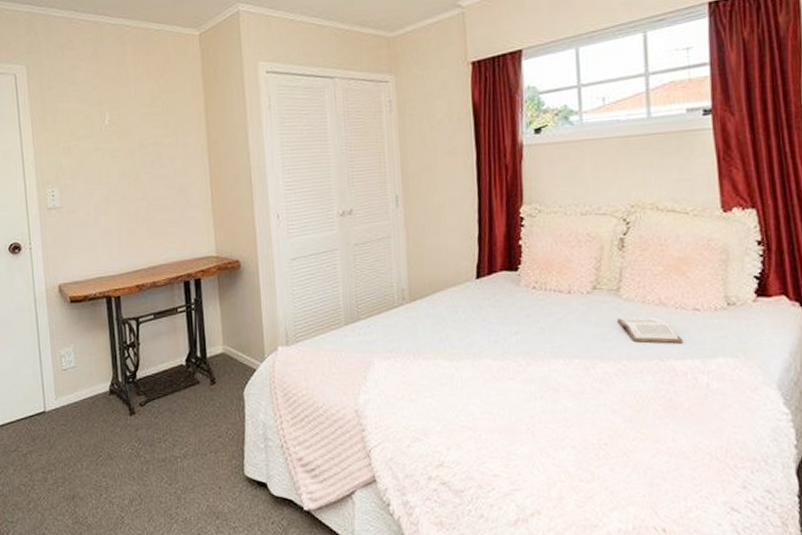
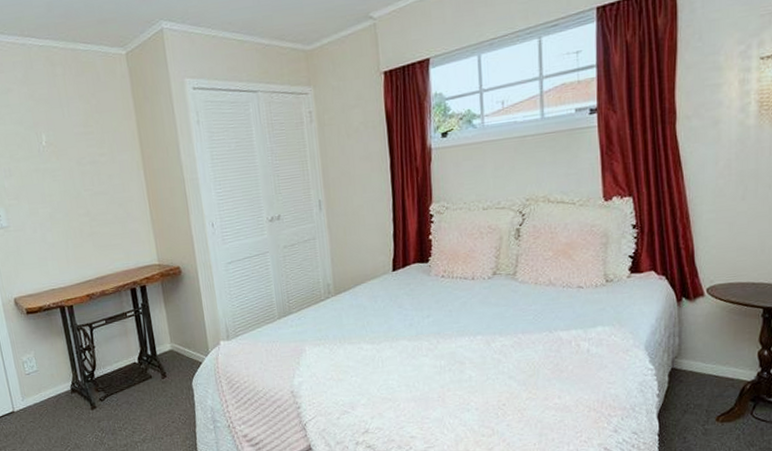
book: present [616,317,684,344] -> none [513,296,569,318]

